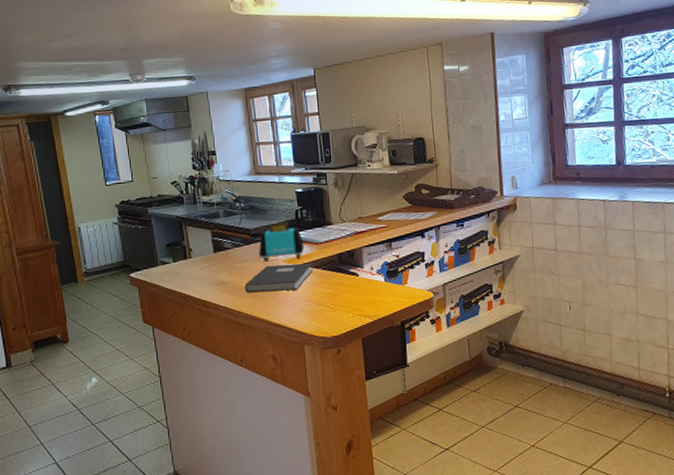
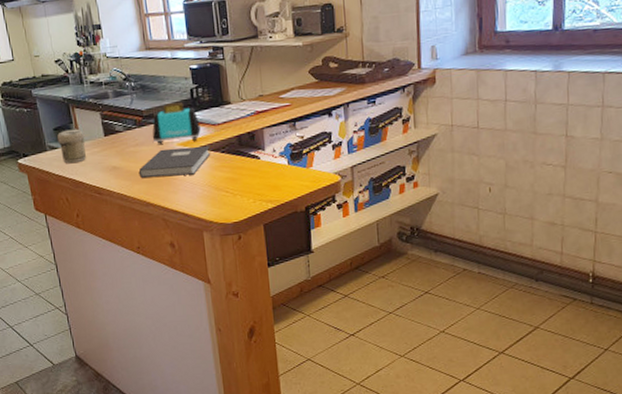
jar: none [169,245,196,278] -> present [57,129,87,164]

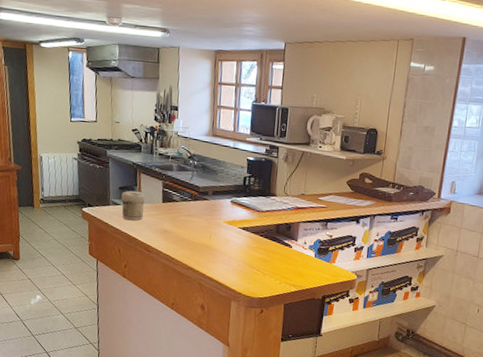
book: present [138,146,211,178] -> none [185,223,252,250]
toaster: present [152,102,201,145] -> none [203,185,247,222]

